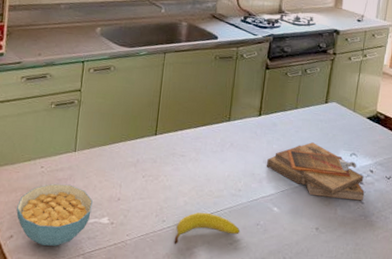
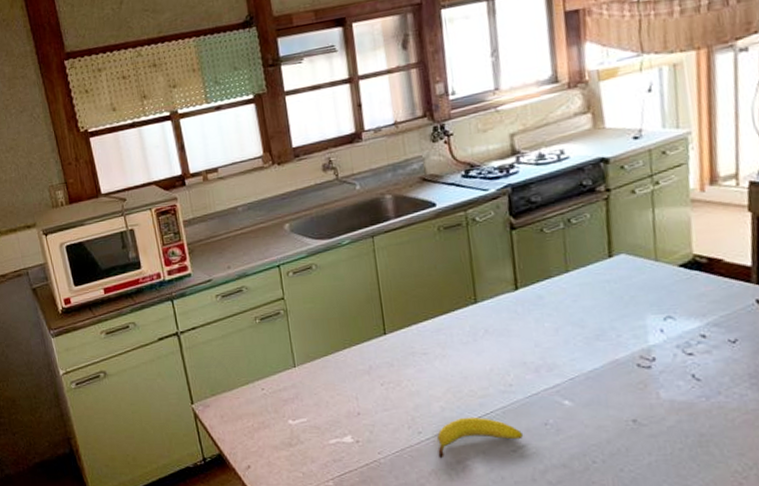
cereal bowl: present [16,183,93,246] -> none [246,404,330,473]
clipboard: present [267,142,365,201] -> none [540,311,700,380]

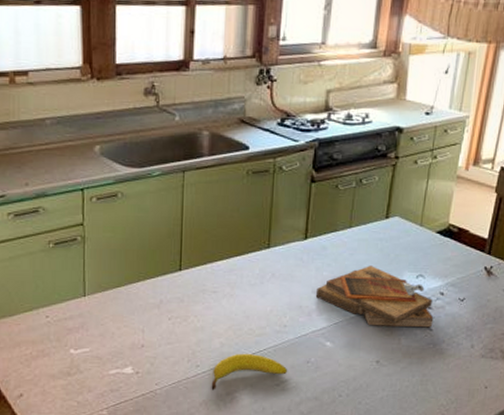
clipboard: none [540,311,700,380] -> present [316,266,434,328]

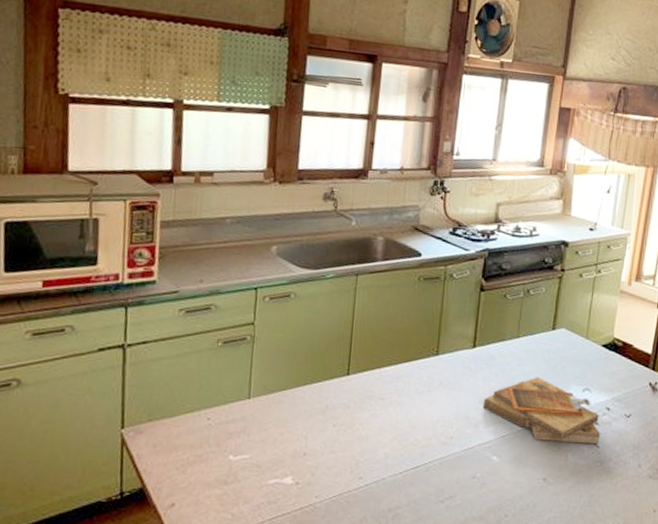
fruit: present [211,353,288,391] -> none [373,465,453,506]

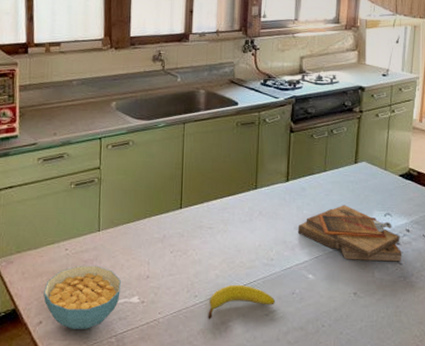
cereal bowl: none [178,438,273,514] -> present [44,265,121,329]
fruit: none [373,465,453,506] -> present [208,284,276,320]

